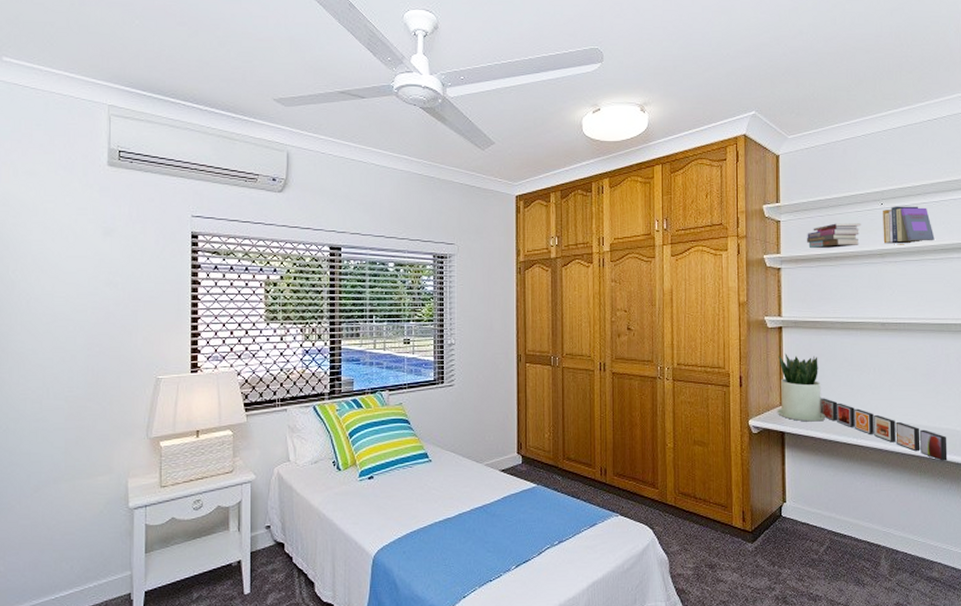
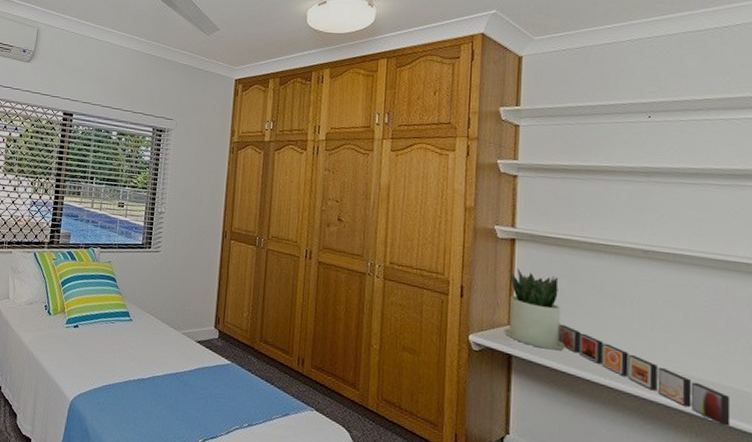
books: present [807,223,862,249] -> none [551,133,622,161]
books: present [883,206,935,244] -> none [650,120,720,165]

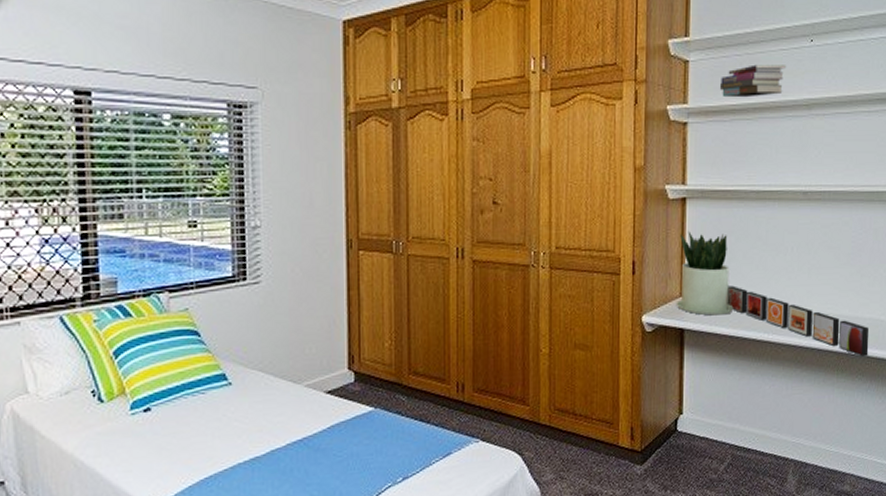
books: none [551,133,622,161] -> present [720,64,787,98]

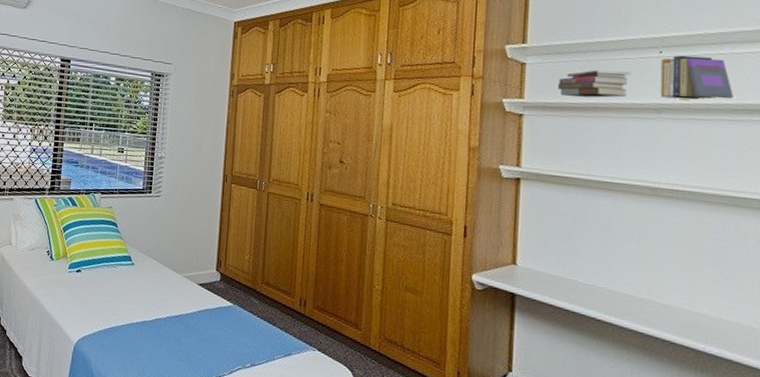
planter: present [676,231,734,316] -> none [507,208,570,289]
picture frame: present [727,285,869,357] -> none [562,263,738,362]
books: none [811,43,871,92] -> present [660,55,734,100]

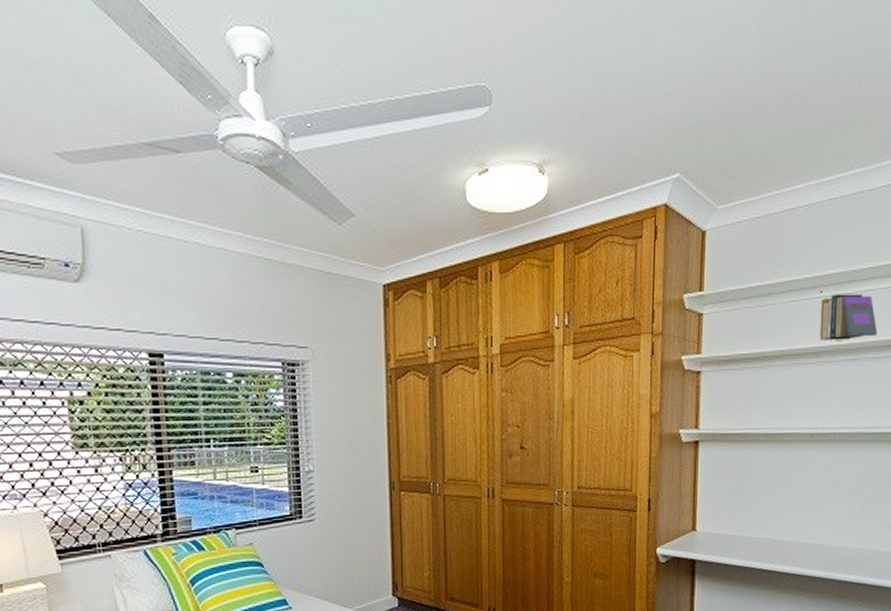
books: present [558,70,632,98] -> none [733,315,797,348]

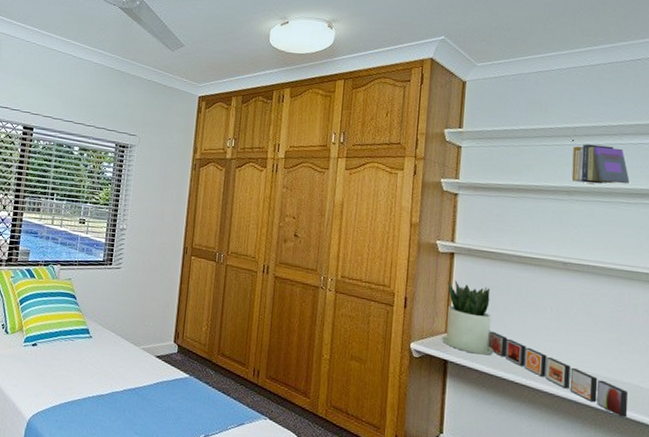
planter: none [688,472,742,548] -> present [441,280,494,355]
picture frame: none [736,520,870,585] -> present [488,331,629,418]

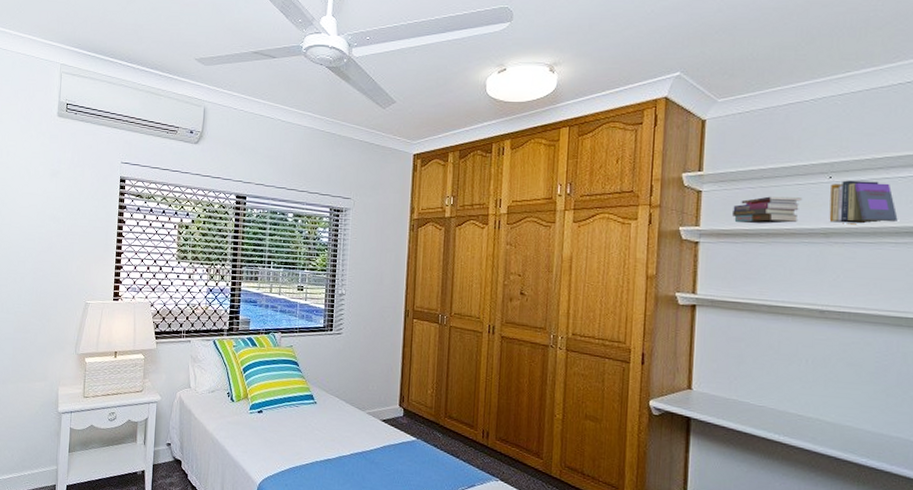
planter: present [441,280,494,355] -> none [683,334,742,411]
books: none [488,154,549,180] -> present [733,196,803,224]
picture frame: present [488,331,629,418] -> none [735,386,897,474]

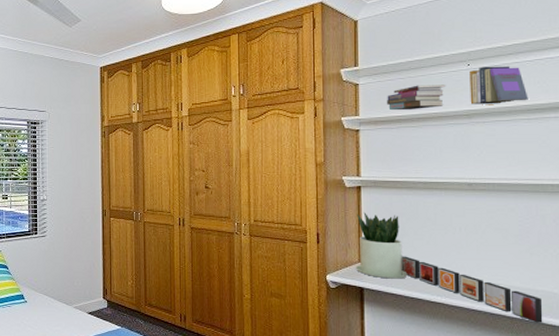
planter: none [683,334,742,411] -> present [355,212,408,279]
picture frame: none [735,386,897,474] -> present [401,256,543,323]

